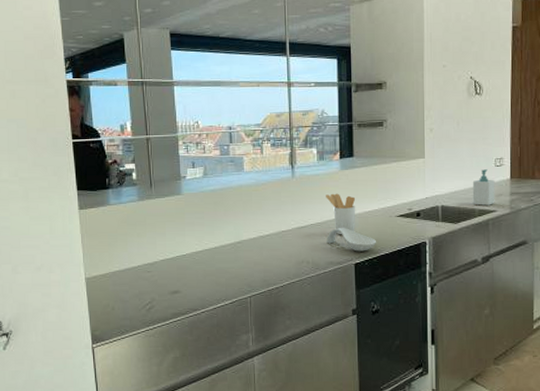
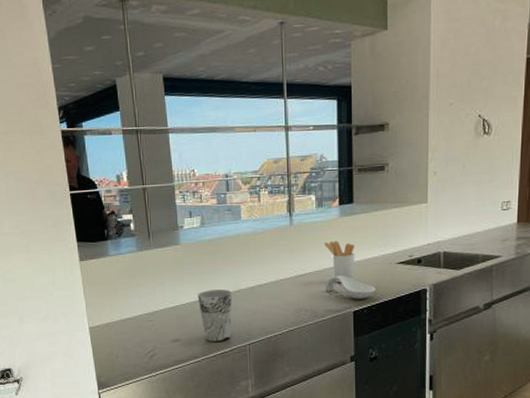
cup: none [198,240,234,294] -> present [197,289,232,342]
soap bottle: present [472,169,495,206] -> none [476,213,501,251]

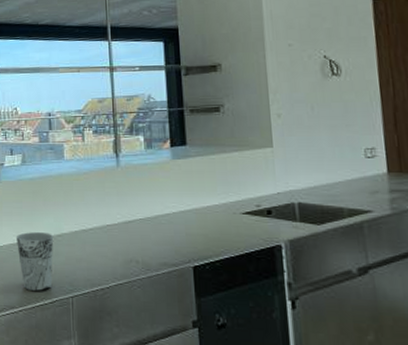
utensil holder: present [324,241,355,283] -> none [156,185,192,233]
spoon rest: present [325,276,376,299] -> none [158,224,219,253]

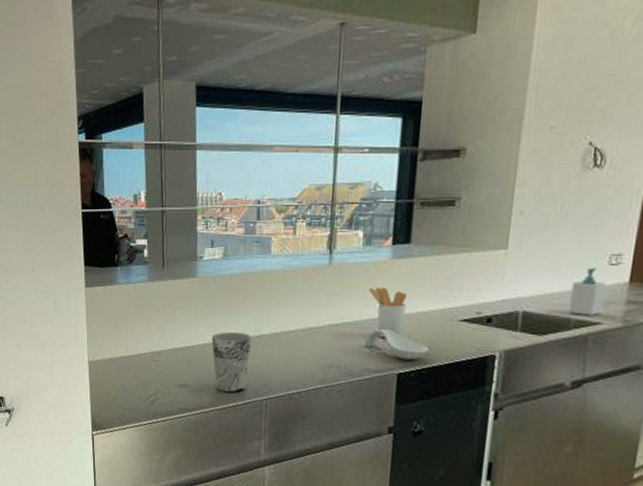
utensil holder: none [156,185,192,233] -> present [369,287,408,338]
spoon rest: none [158,224,219,253] -> present [364,329,430,360]
soap bottle: none [336,161,370,204] -> present [568,268,606,316]

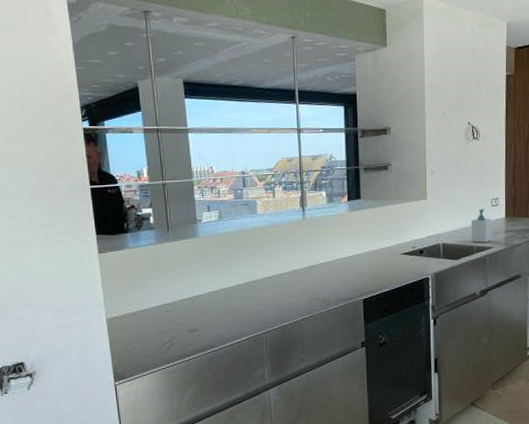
cup: present [211,332,252,392] -> none [214,280,249,331]
spoon rest: present [364,329,430,360] -> none [336,266,384,288]
utensil holder: present [369,287,408,338] -> none [335,233,364,273]

